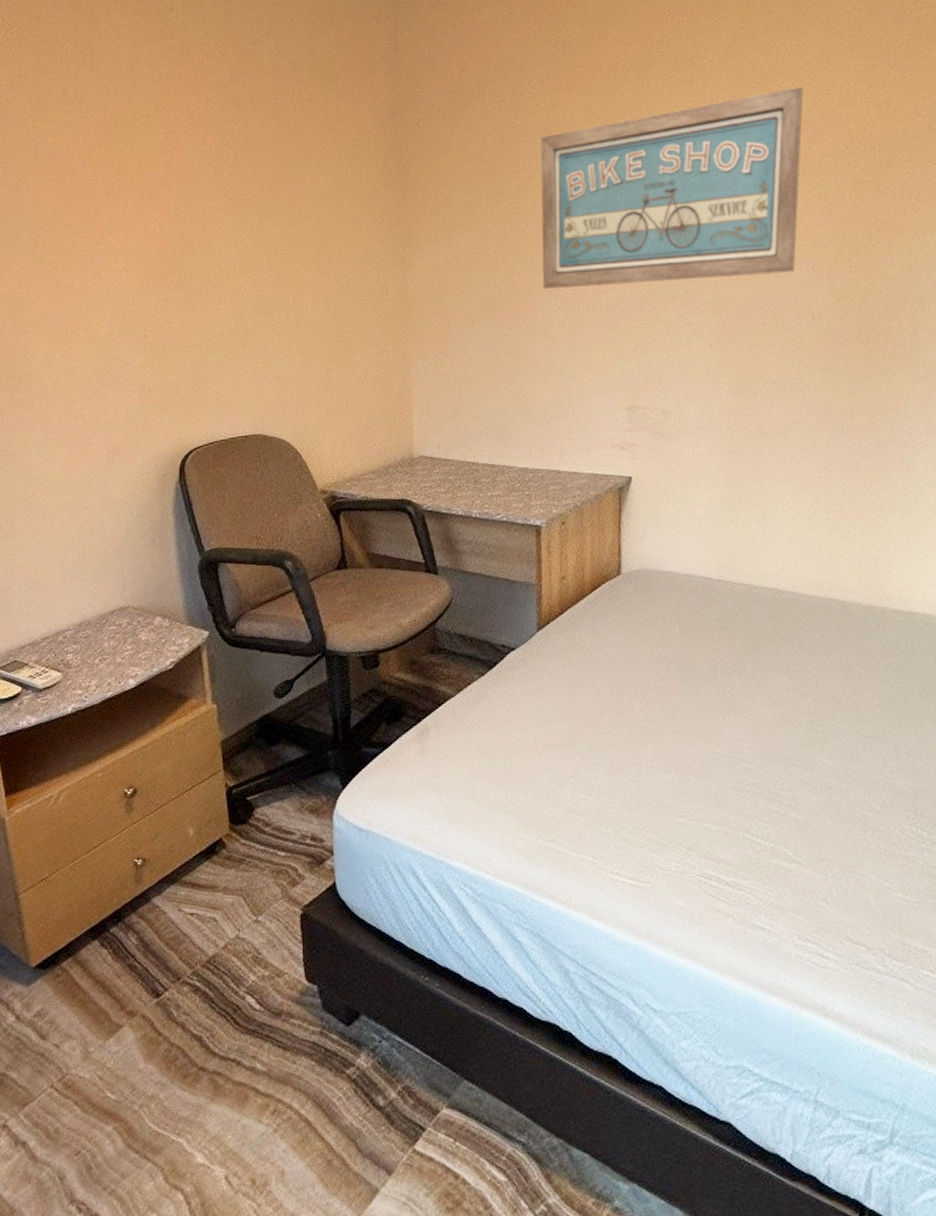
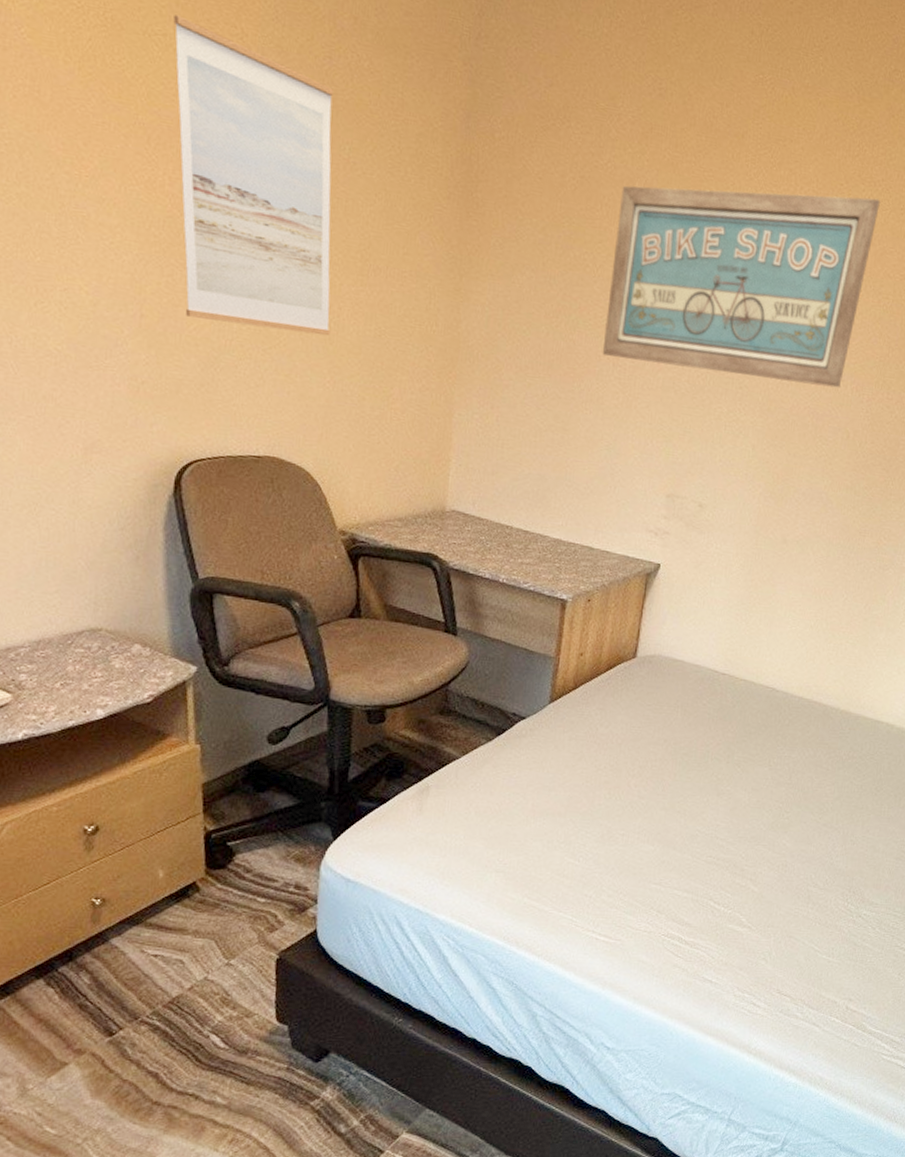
wall art: none [155,99,297,329] -> present [173,14,333,337]

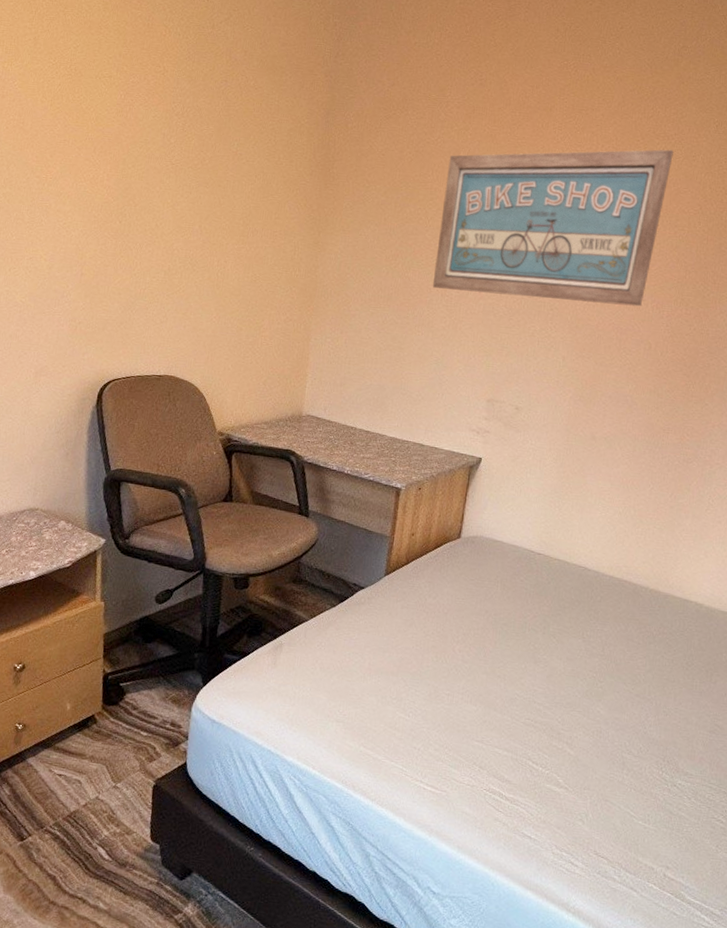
wall art: present [173,14,333,337] -> none [112,62,227,283]

